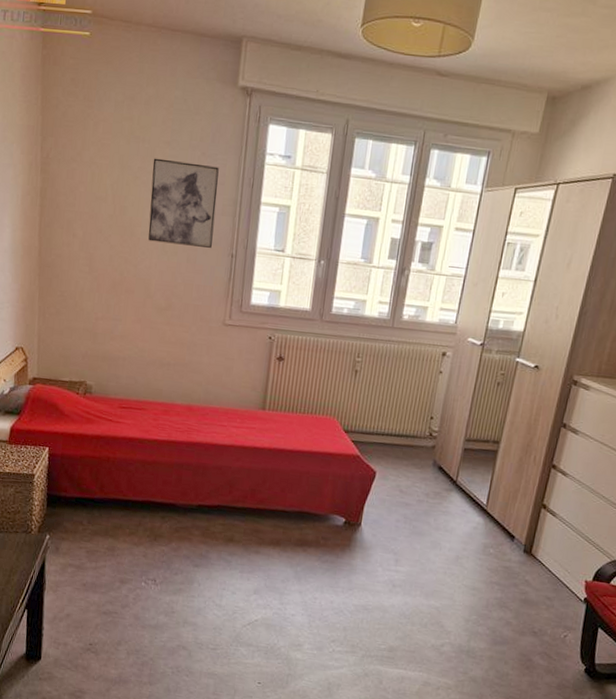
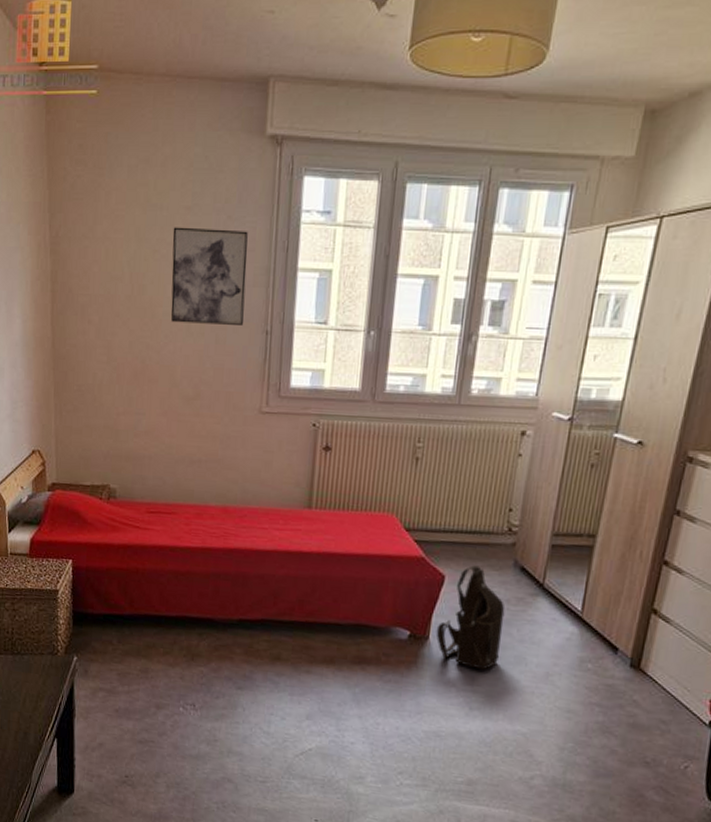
shoulder bag: none [367,463,425,553] -> present [436,565,505,670]

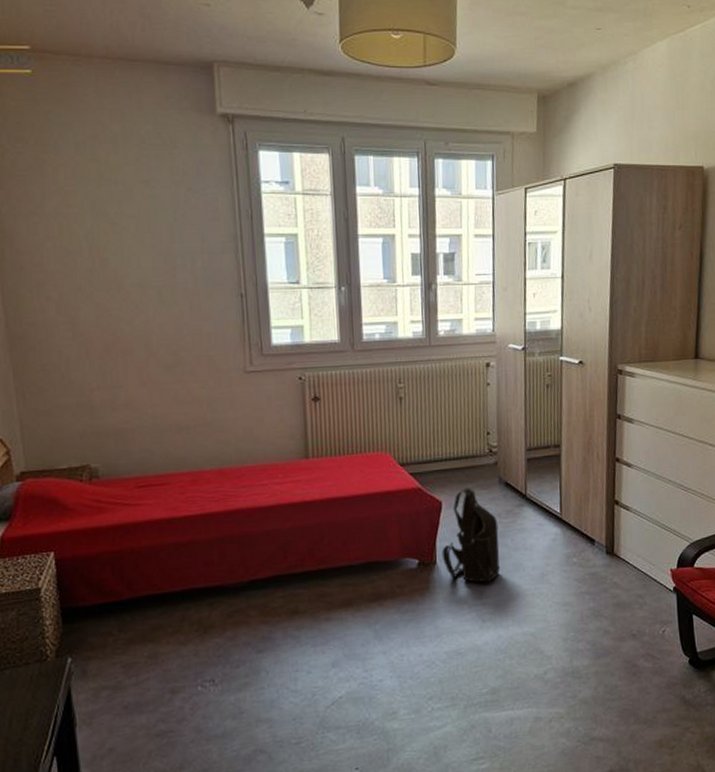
wall art: present [171,227,248,325] -> none [131,200,216,293]

